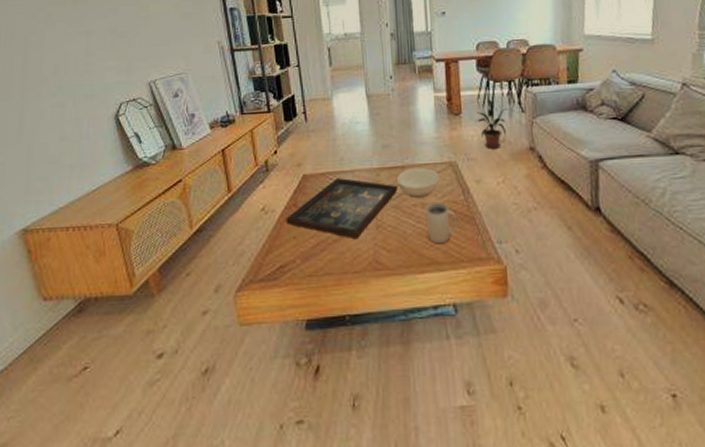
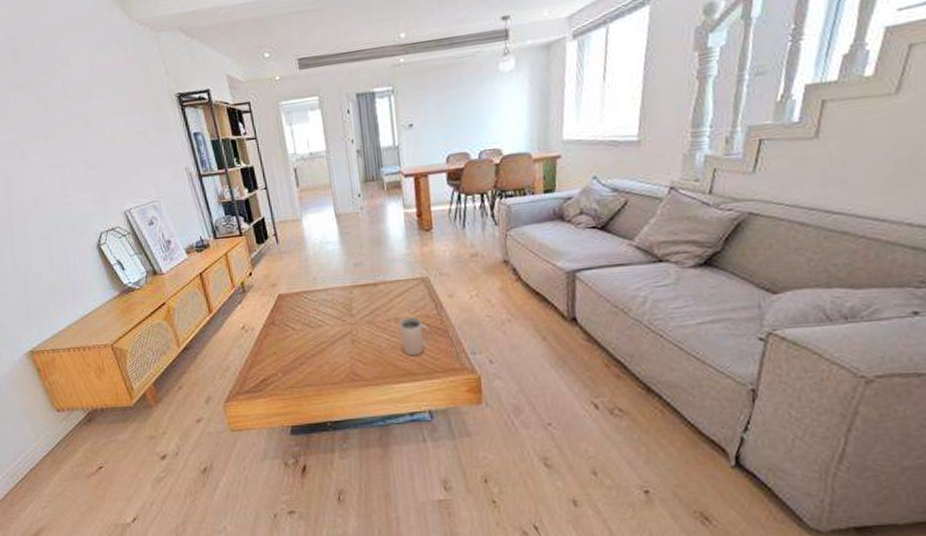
decorative tray: present [286,178,398,240] -> none [265,297,371,354]
bowl: present [396,168,440,198] -> none [369,284,412,313]
house plant: present [474,99,508,149] -> none [446,213,481,264]

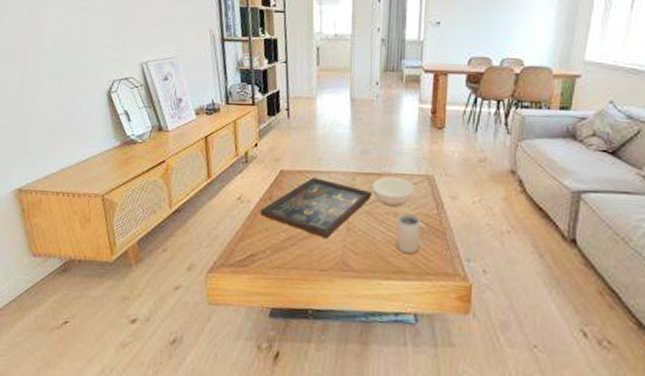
decorative tray: none [265,297,371,354] -> present [260,178,373,239]
bowl: none [369,284,412,313] -> present [371,177,415,207]

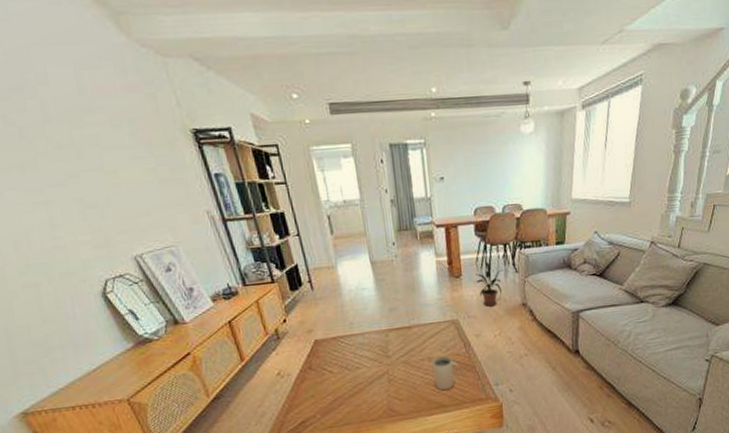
decorative tray: present [260,178,373,239] -> none [302,341,406,393]
bowl: present [371,177,415,207] -> none [404,326,444,354]
house plant: none [457,117,493,168] -> present [474,262,503,307]

